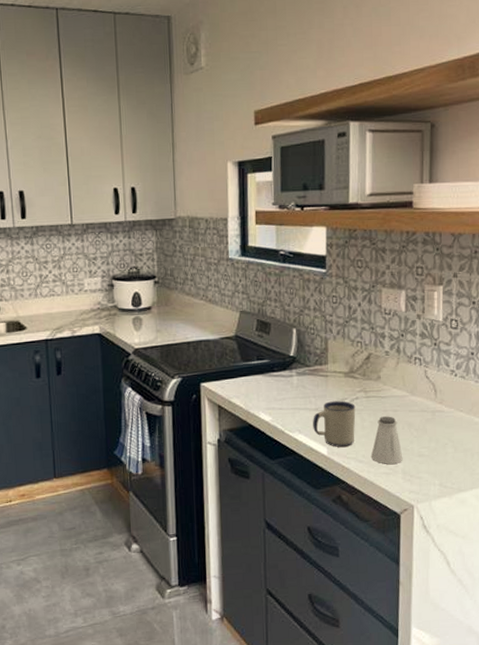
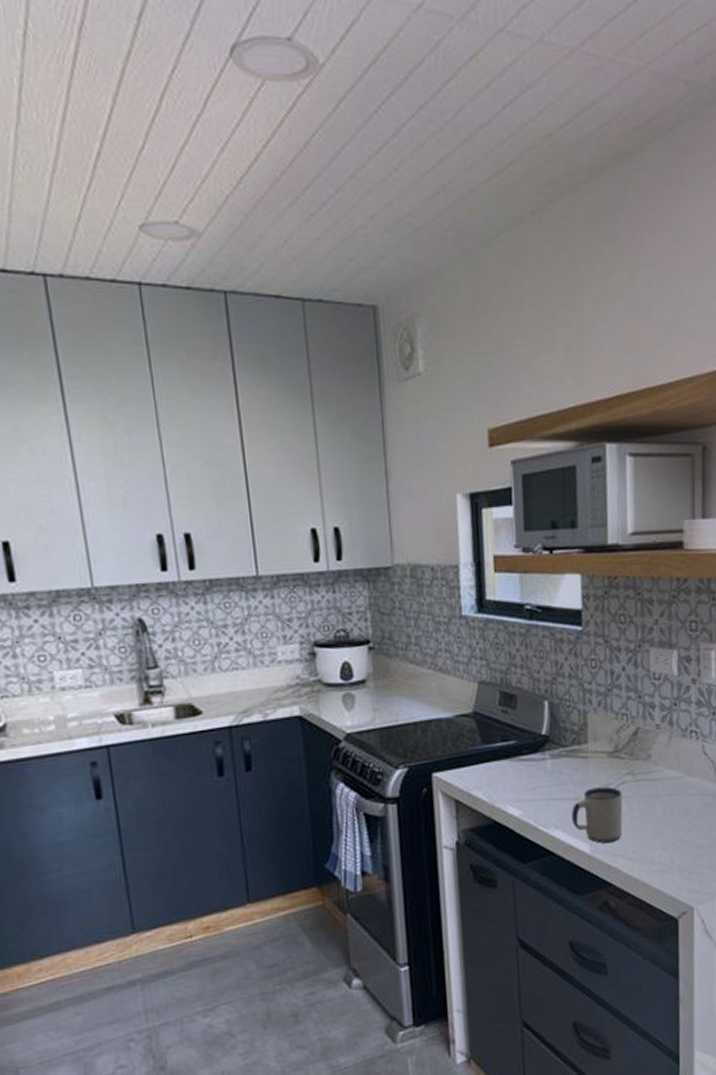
saltshaker: present [370,416,403,464] -> none [641,802,680,860]

